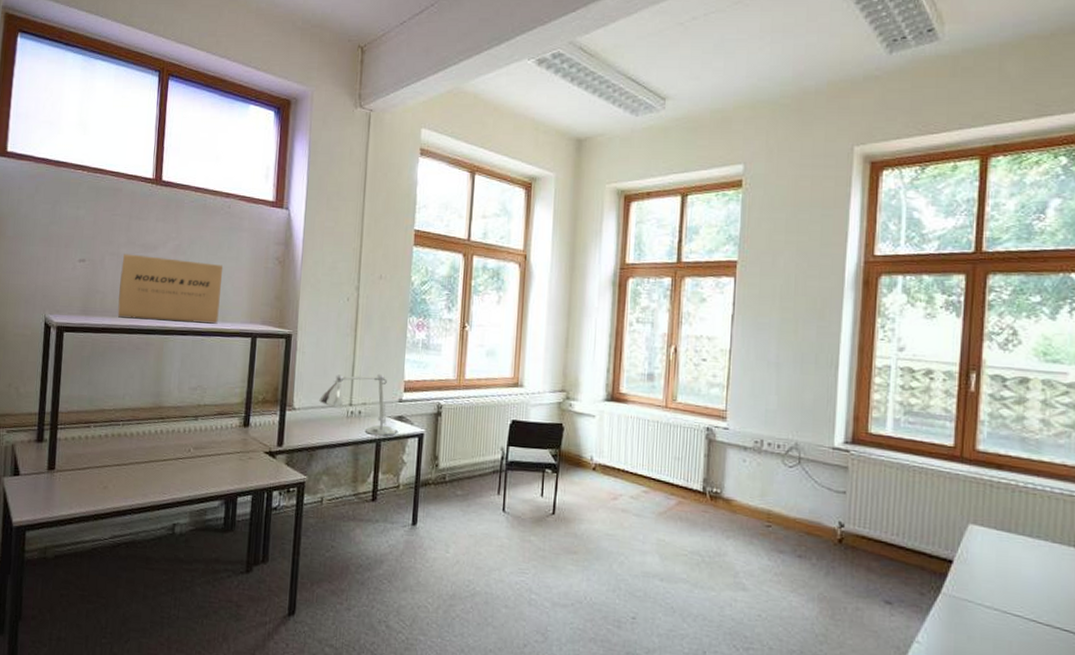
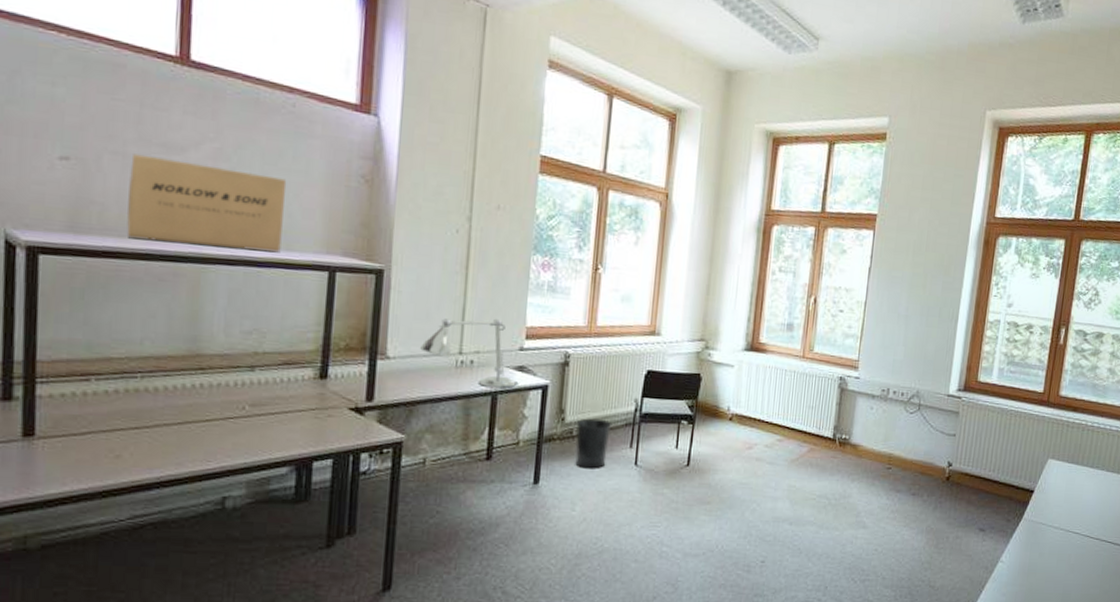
waste bin: none [448,465,481,514] -> present [575,418,612,469]

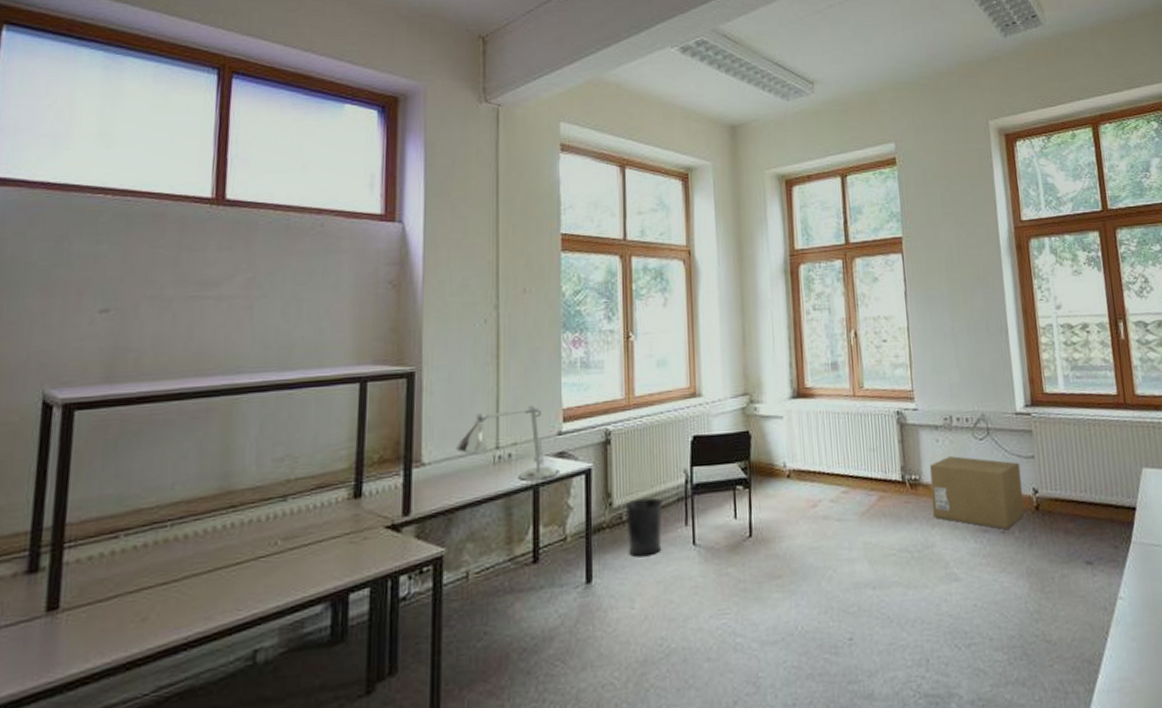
box: present [126,153,287,253] -> none [161,295,317,381]
box: none [855,424,942,493] -> present [929,456,1025,530]

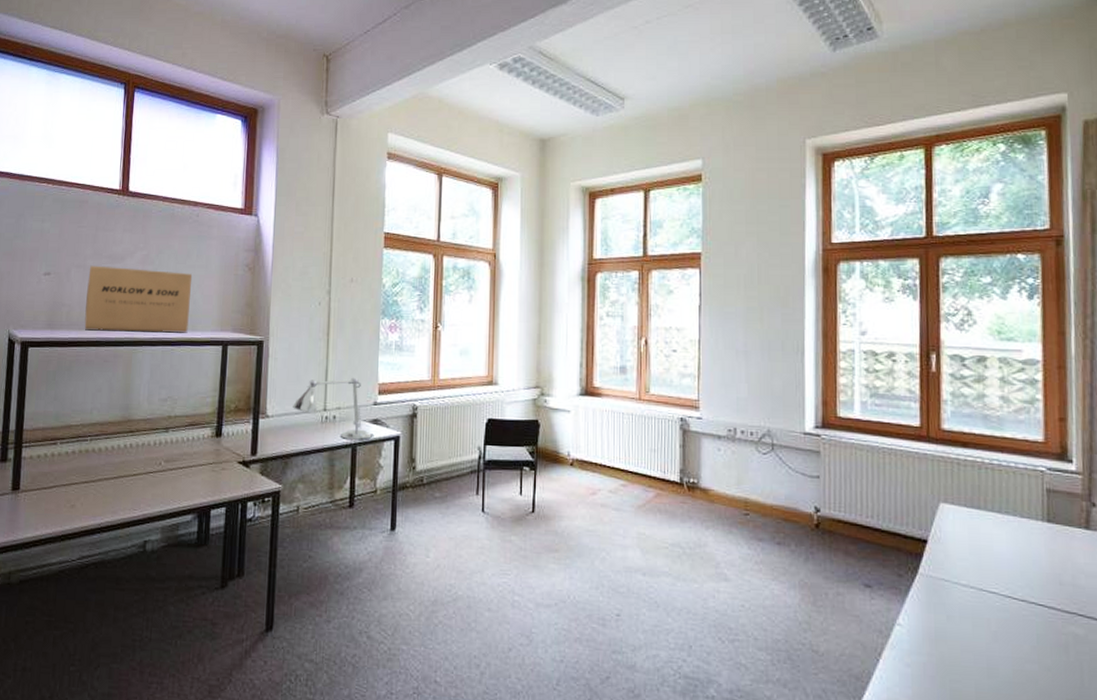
box: none [161,295,317,381] -> present [84,265,193,333]
waste bin: present [624,497,664,557] -> none [426,466,459,516]
box: present [929,456,1025,530] -> none [708,466,804,542]

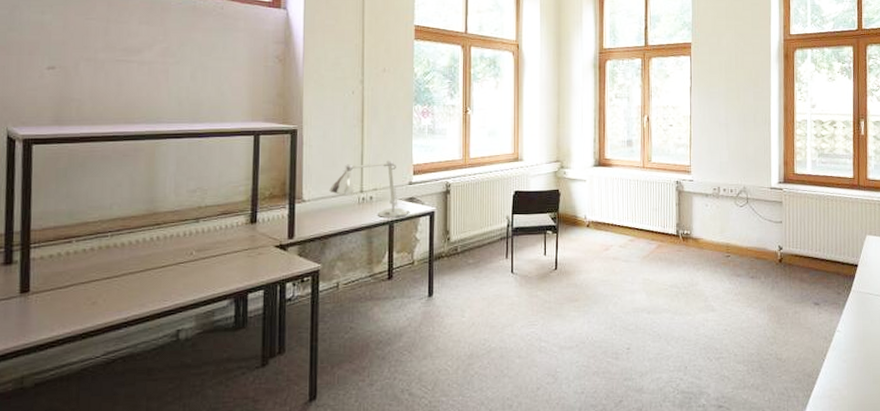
box: present [84,265,193,333] -> none [98,59,219,125]

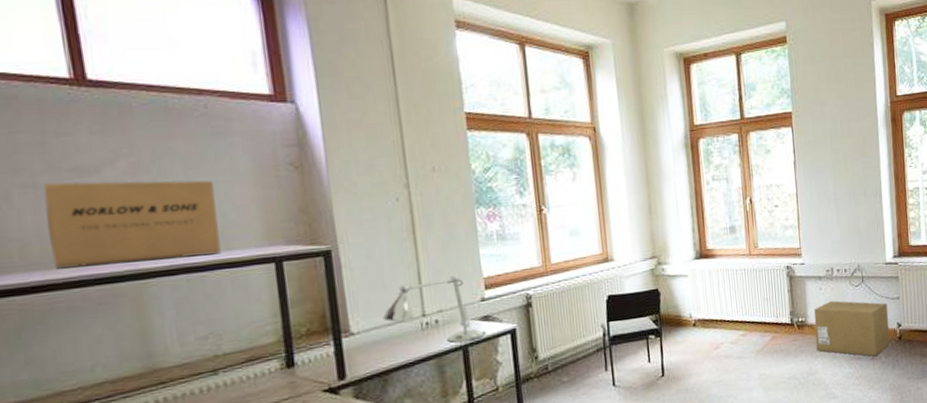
box: none [98,59,219,125] -> present [44,180,221,269]
box: none [699,218,771,276] -> present [813,300,890,357]

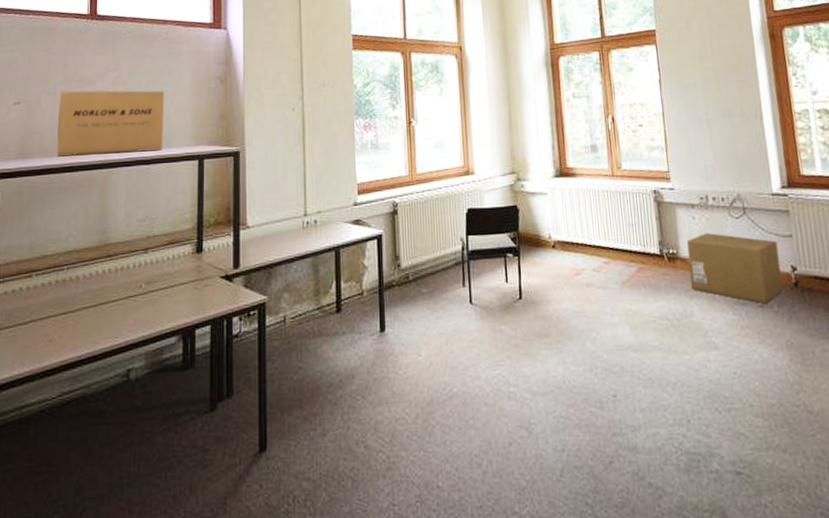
desk lamp: present [383,275,487,343] -> none [273,179,357,243]

